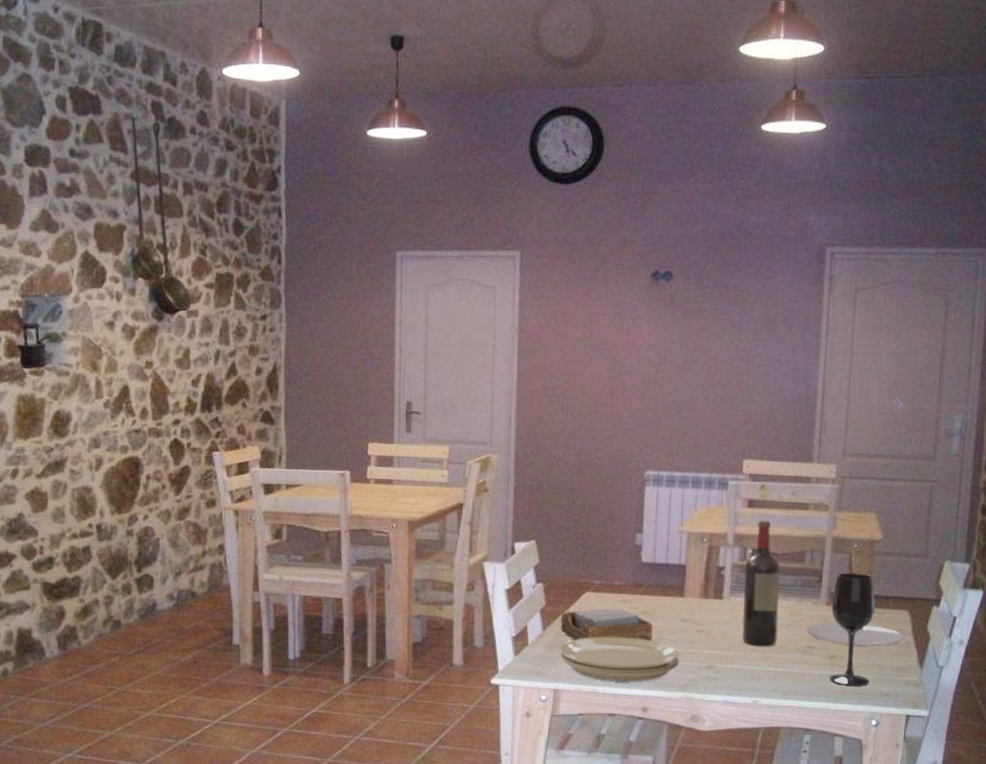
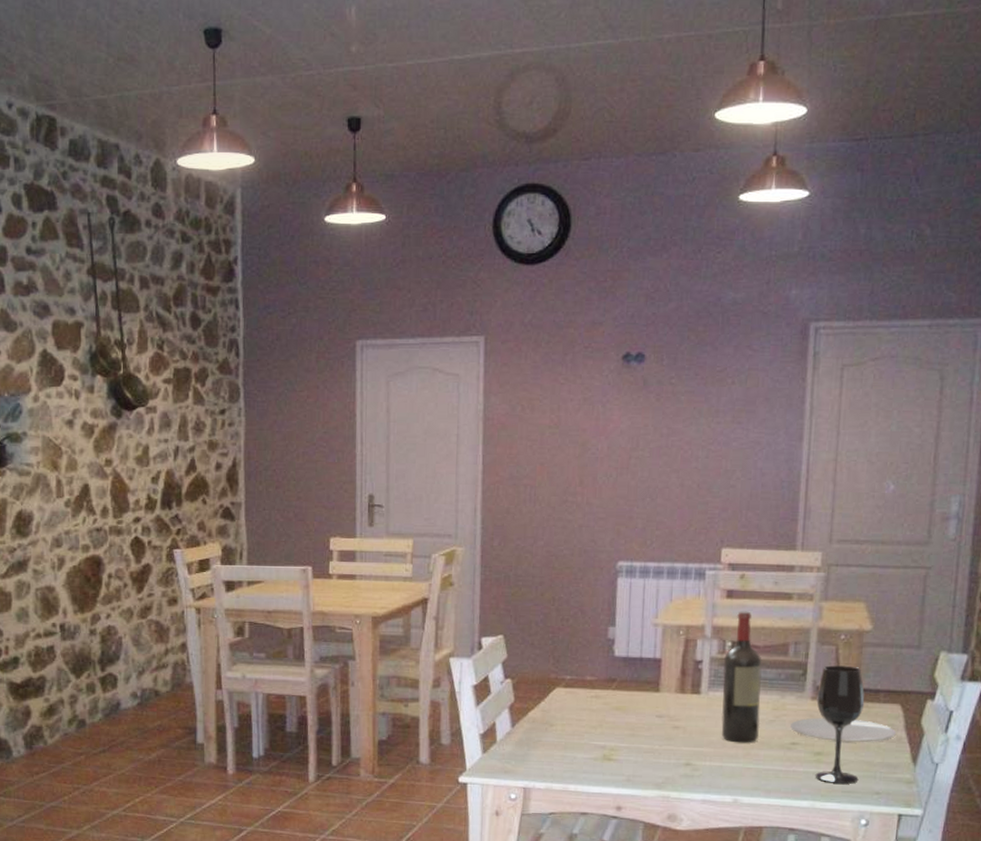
napkin holder: present [560,608,653,642] -> none [529,704,627,738]
plate: present [560,636,680,682] -> none [530,733,656,780]

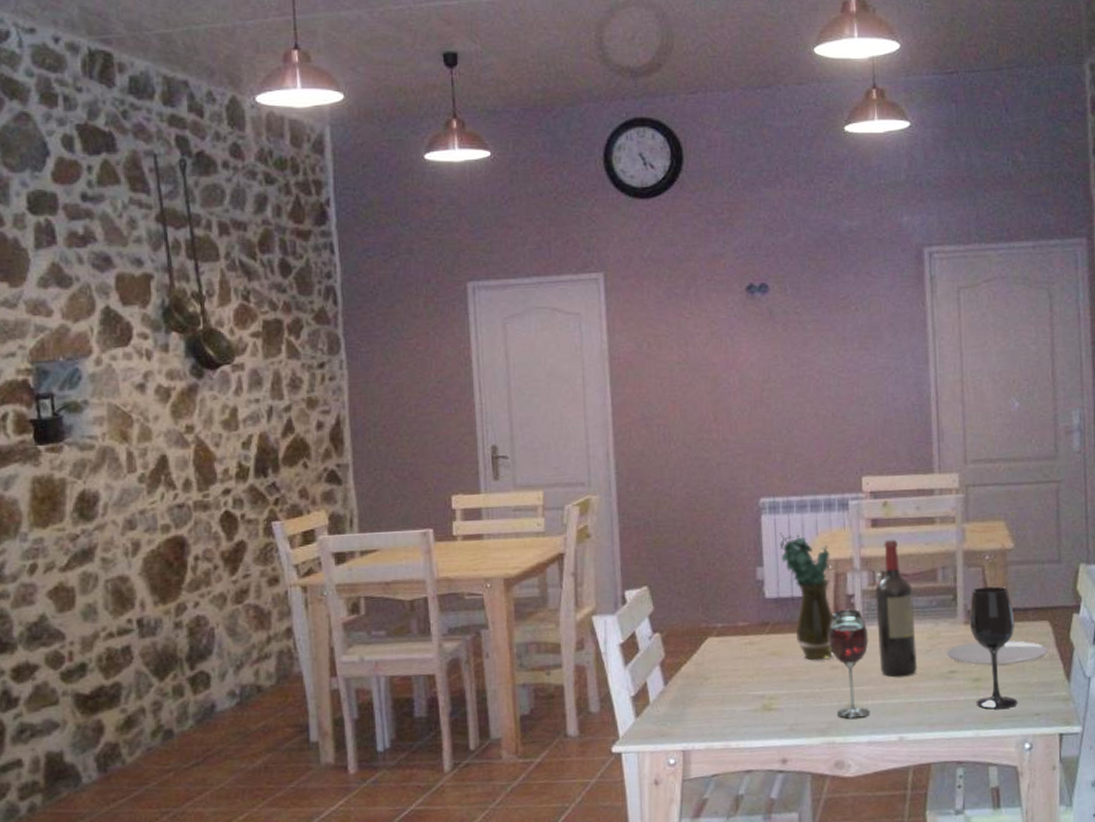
vase: none [633,596,682,719] -> present [780,533,834,661]
wineglass: none [672,674,713,777] -> present [828,609,870,719]

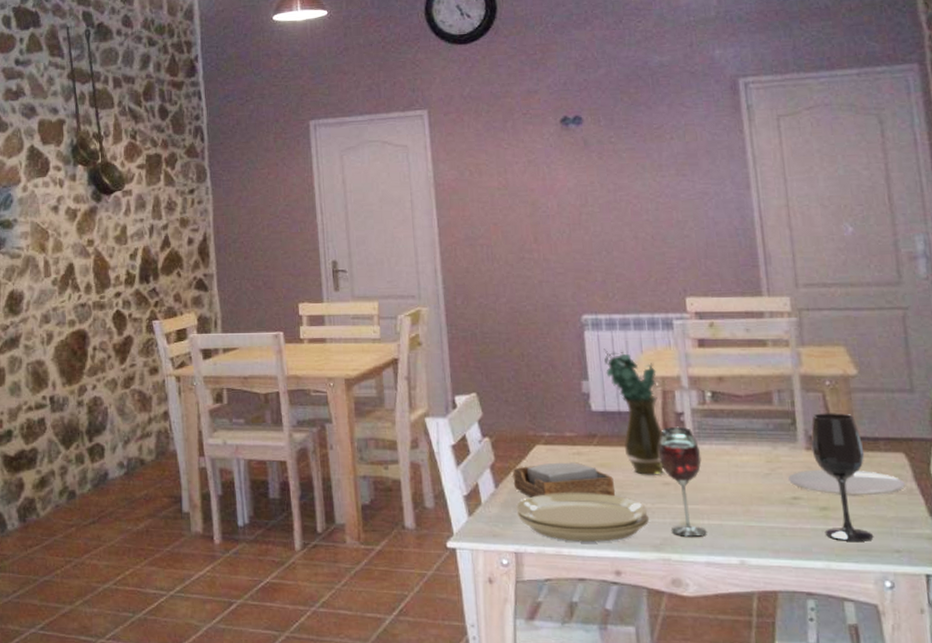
napkin holder: none [683,652,785,693] -> present [512,462,616,498]
plate: none [685,682,817,734] -> present [516,493,650,542]
wine bottle: present [875,539,918,677] -> none [706,360,756,498]

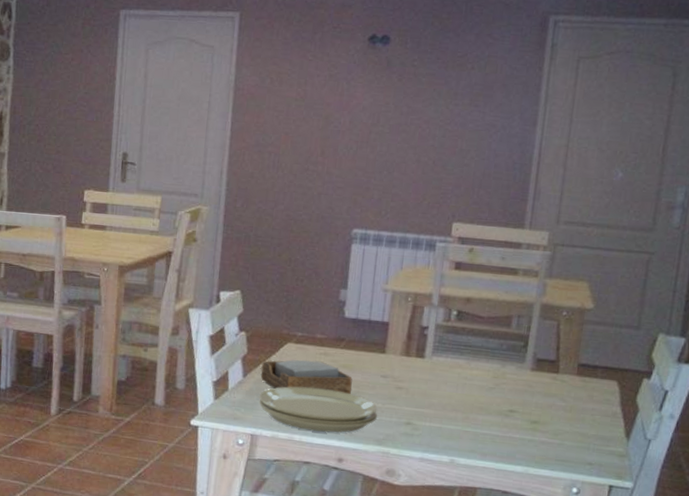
vase: present [604,348,664,475] -> none [364,262,411,379]
wineglass: present [658,426,707,537] -> none [394,338,437,436]
plate: present [787,469,906,496] -> none [508,388,612,415]
wine glass: present [810,413,874,541] -> none [530,339,583,453]

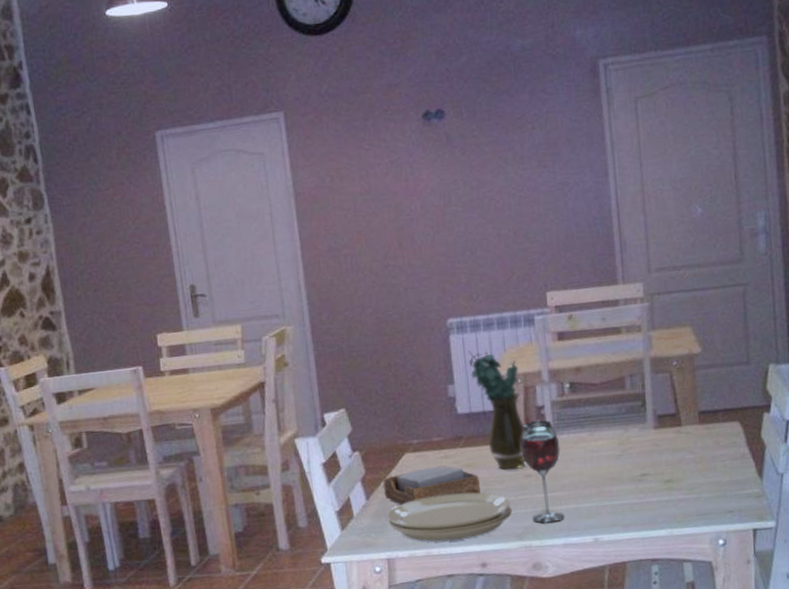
vase: none [364,262,411,379] -> present [468,350,526,470]
wineglass: none [394,338,437,436] -> present [520,420,565,523]

